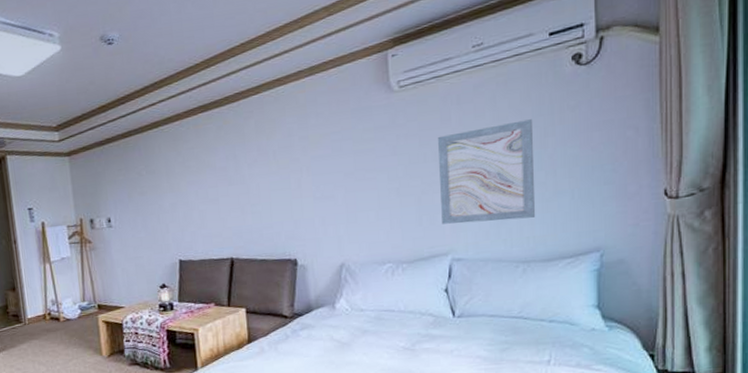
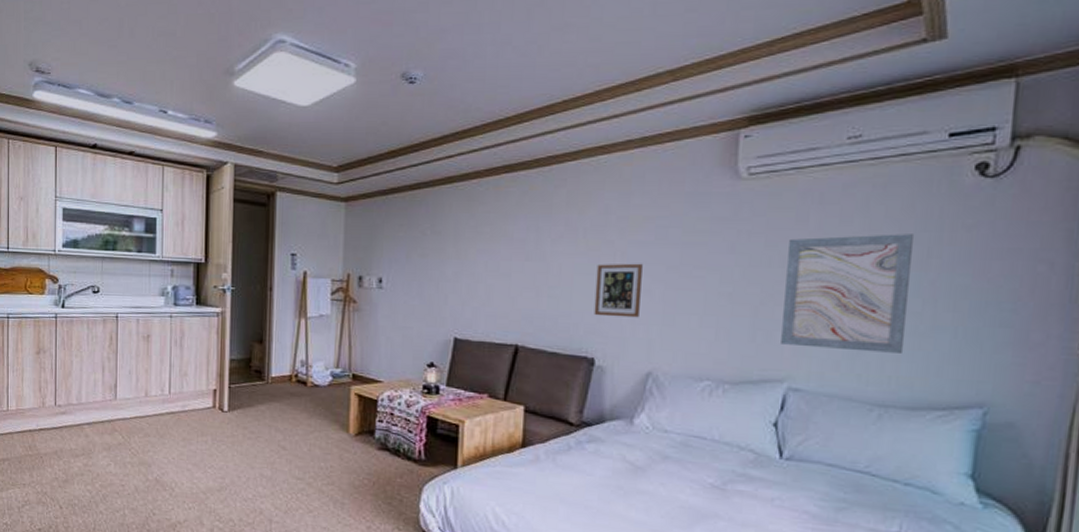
picture frame: none [288,174,328,224] -> present [594,263,643,318]

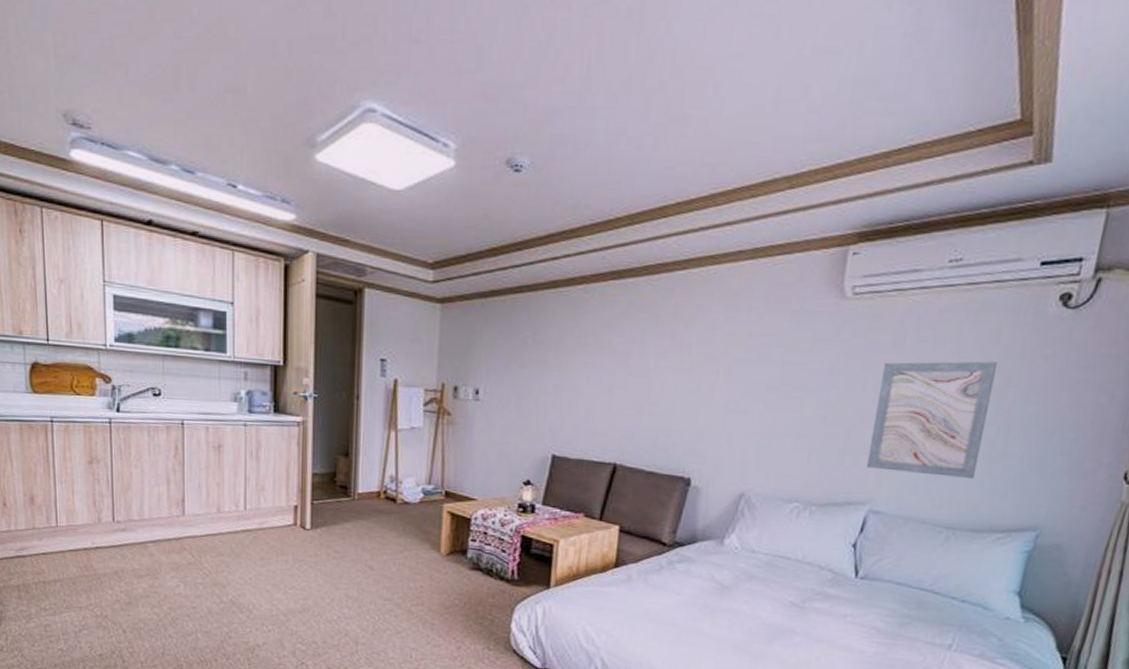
picture frame: present [594,263,643,318] -> none [693,381,744,438]

